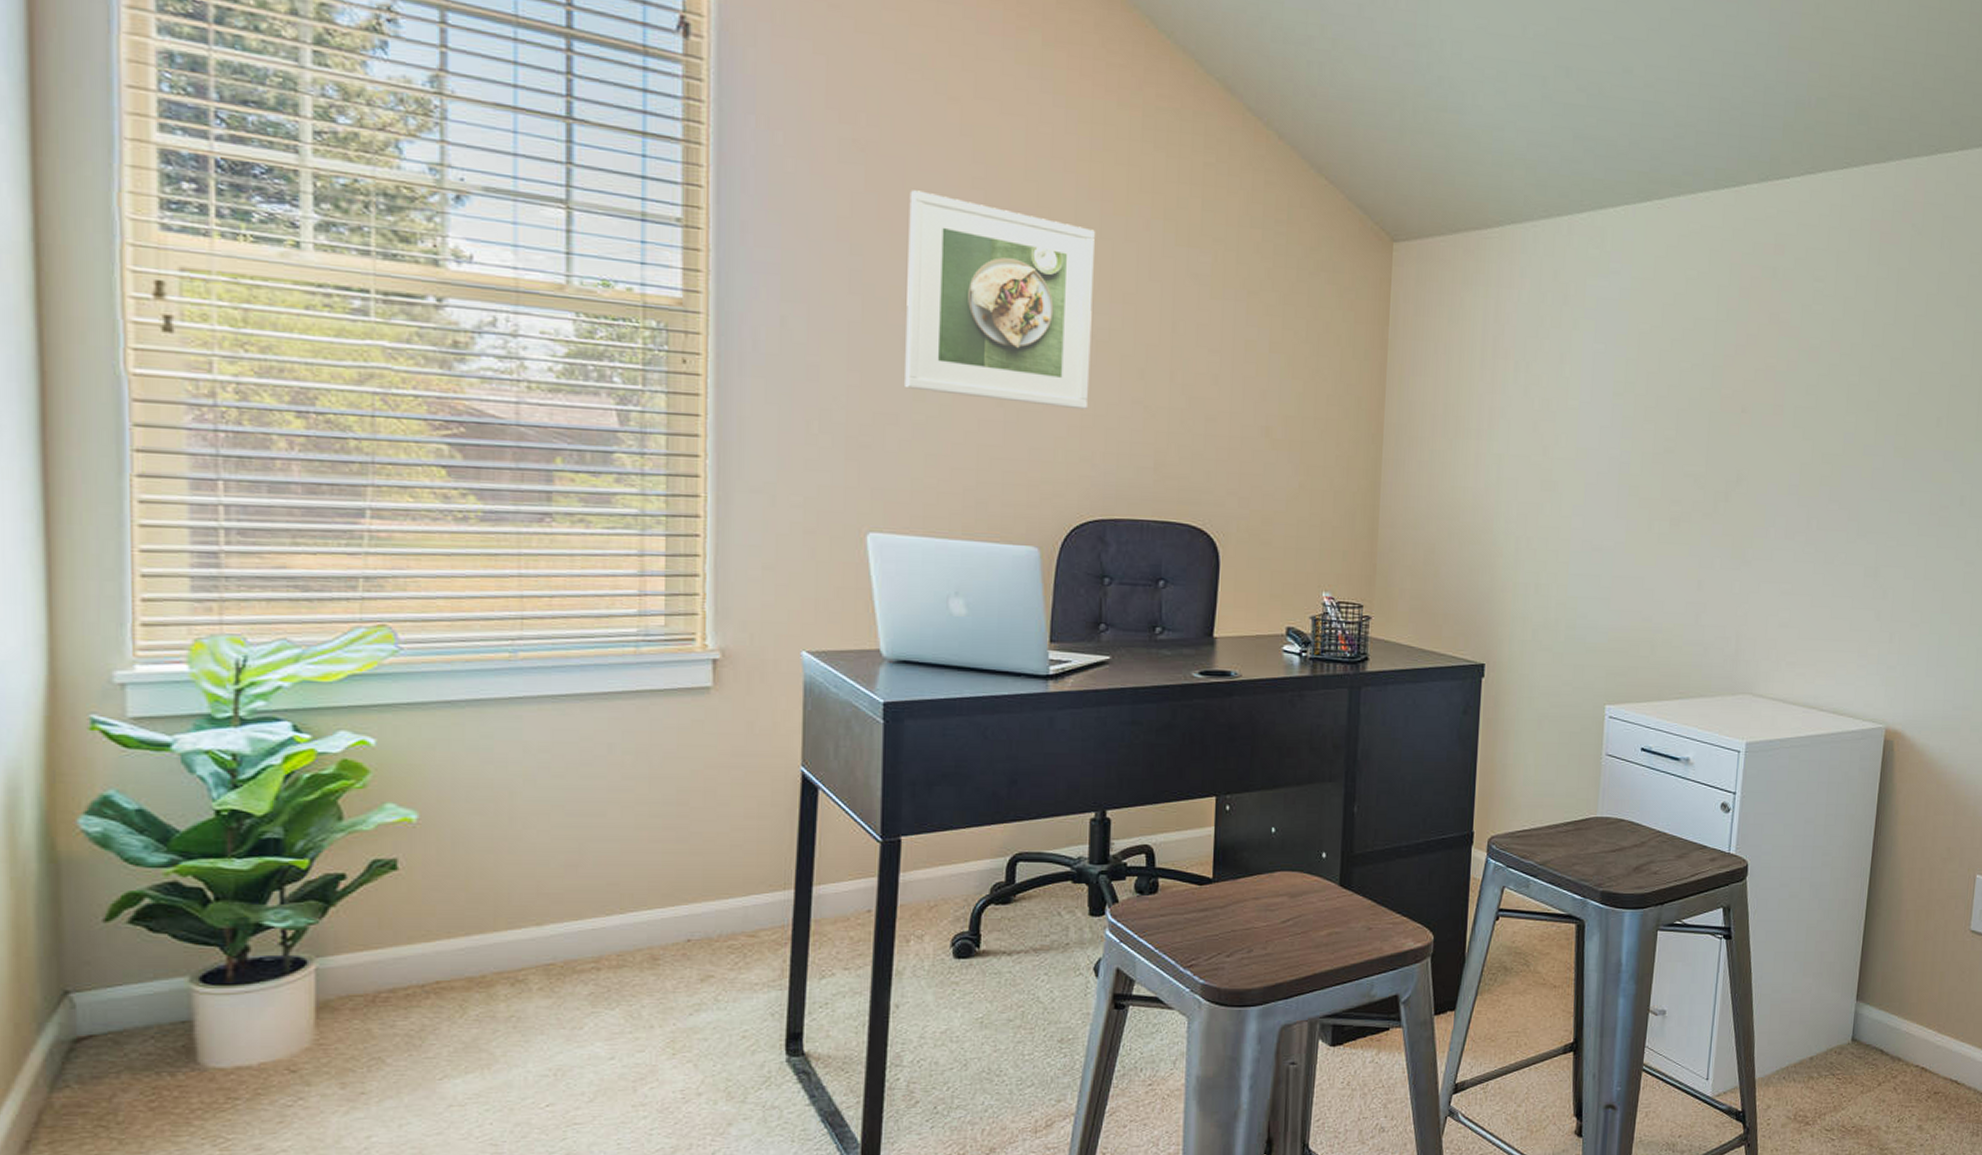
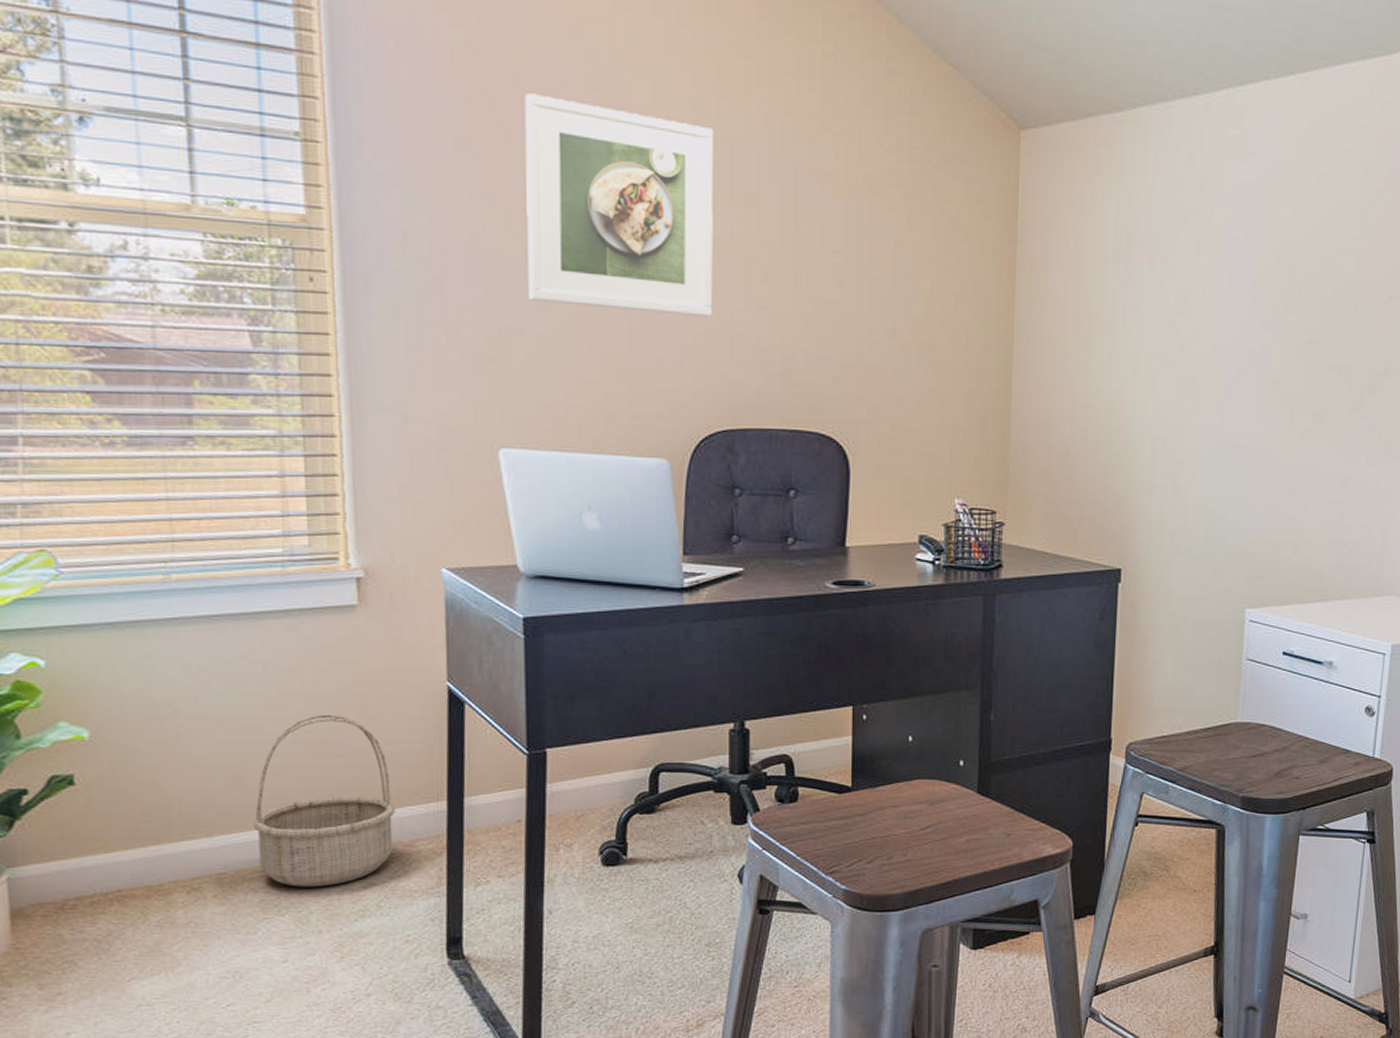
basket: none [587,798,739,979] -> present [253,714,395,887]

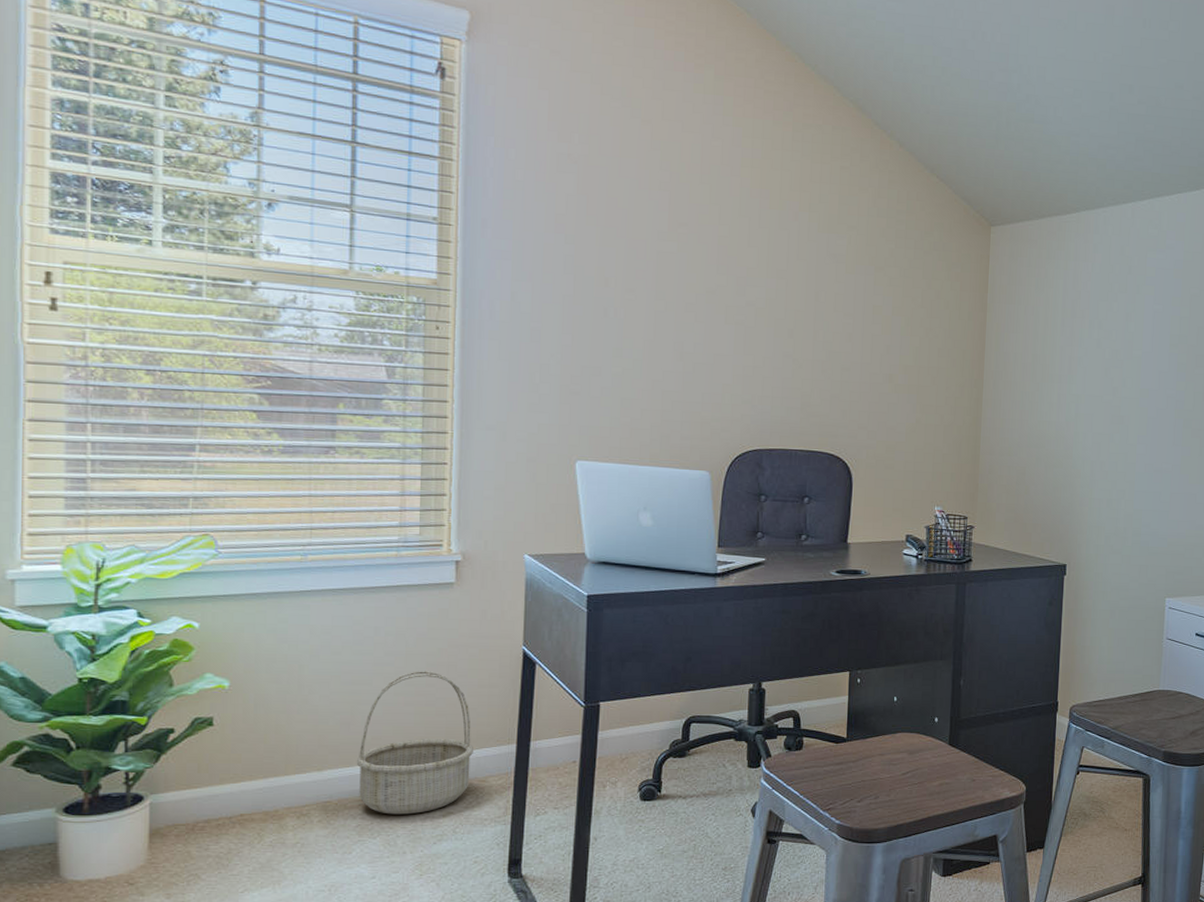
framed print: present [524,93,713,318] -> none [606,192,755,363]

